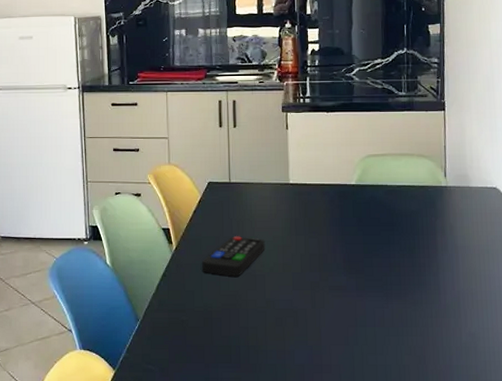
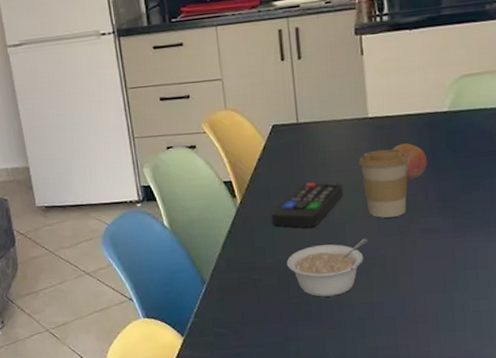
legume: none [212,290,285,342] -> present [287,238,369,297]
coffee cup: none [279,212,322,273] -> present [358,149,409,218]
fruit: none [308,209,337,241] -> present [392,143,427,180]

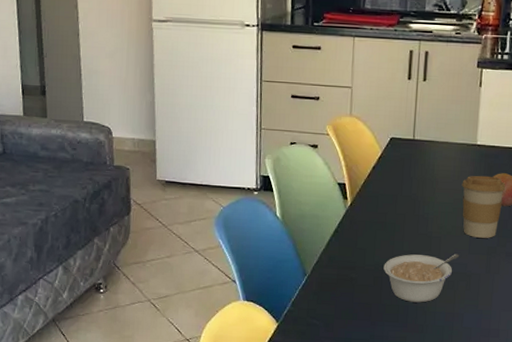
remote control: present [271,181,344,228] -> none [376,195,445,237]

